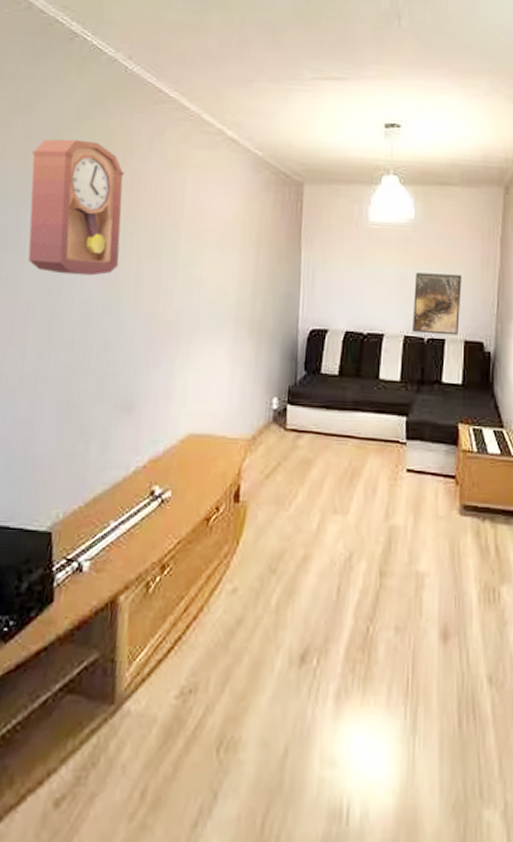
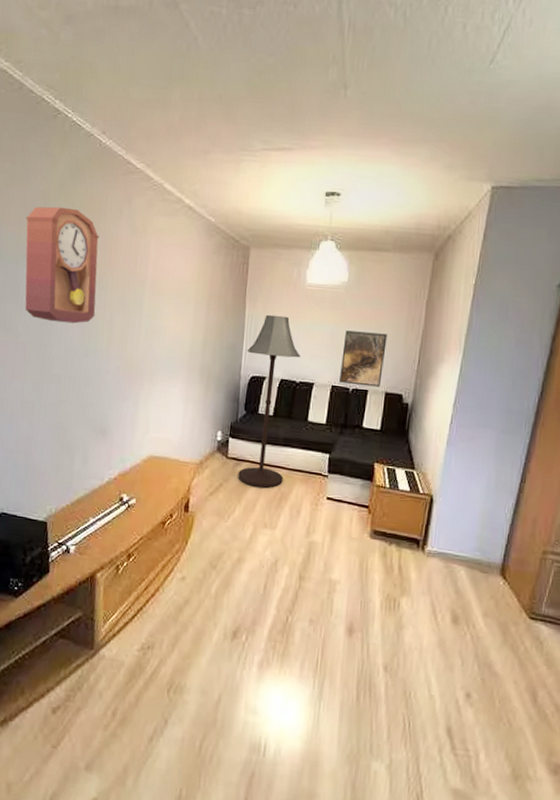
floor lamp: none [299,257,366,463] -> present [238,314,300,488]

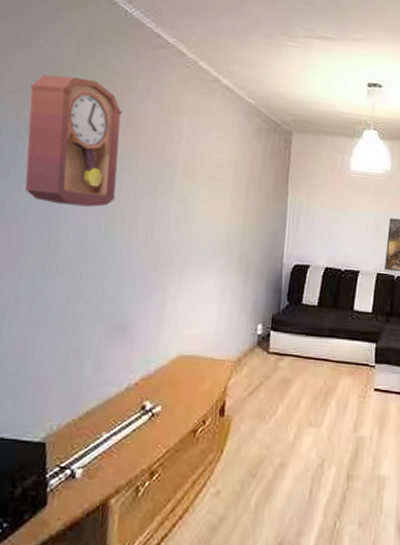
floor lamp: present [238,314,300,488] -> none [280,201,345,383]

